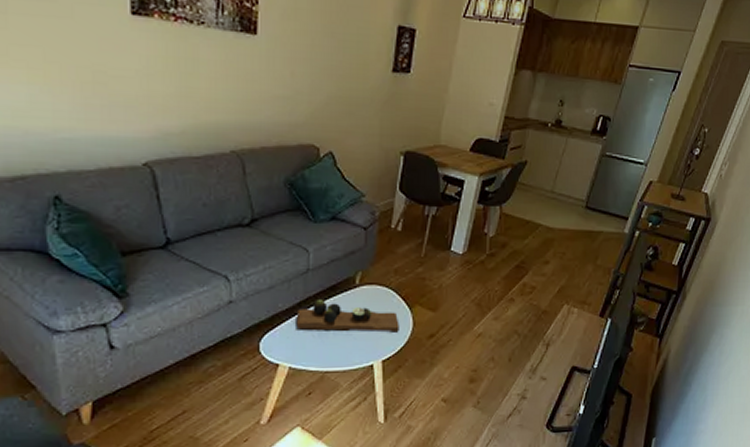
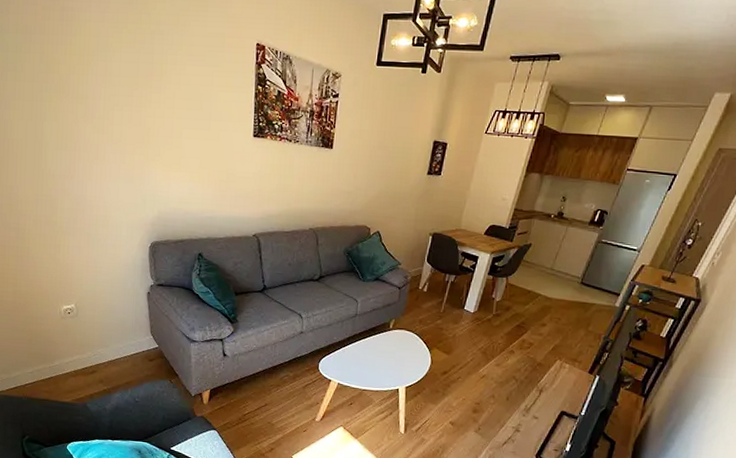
decorative tray: present [296,300,399,332] -> none [345,337,421,367]

